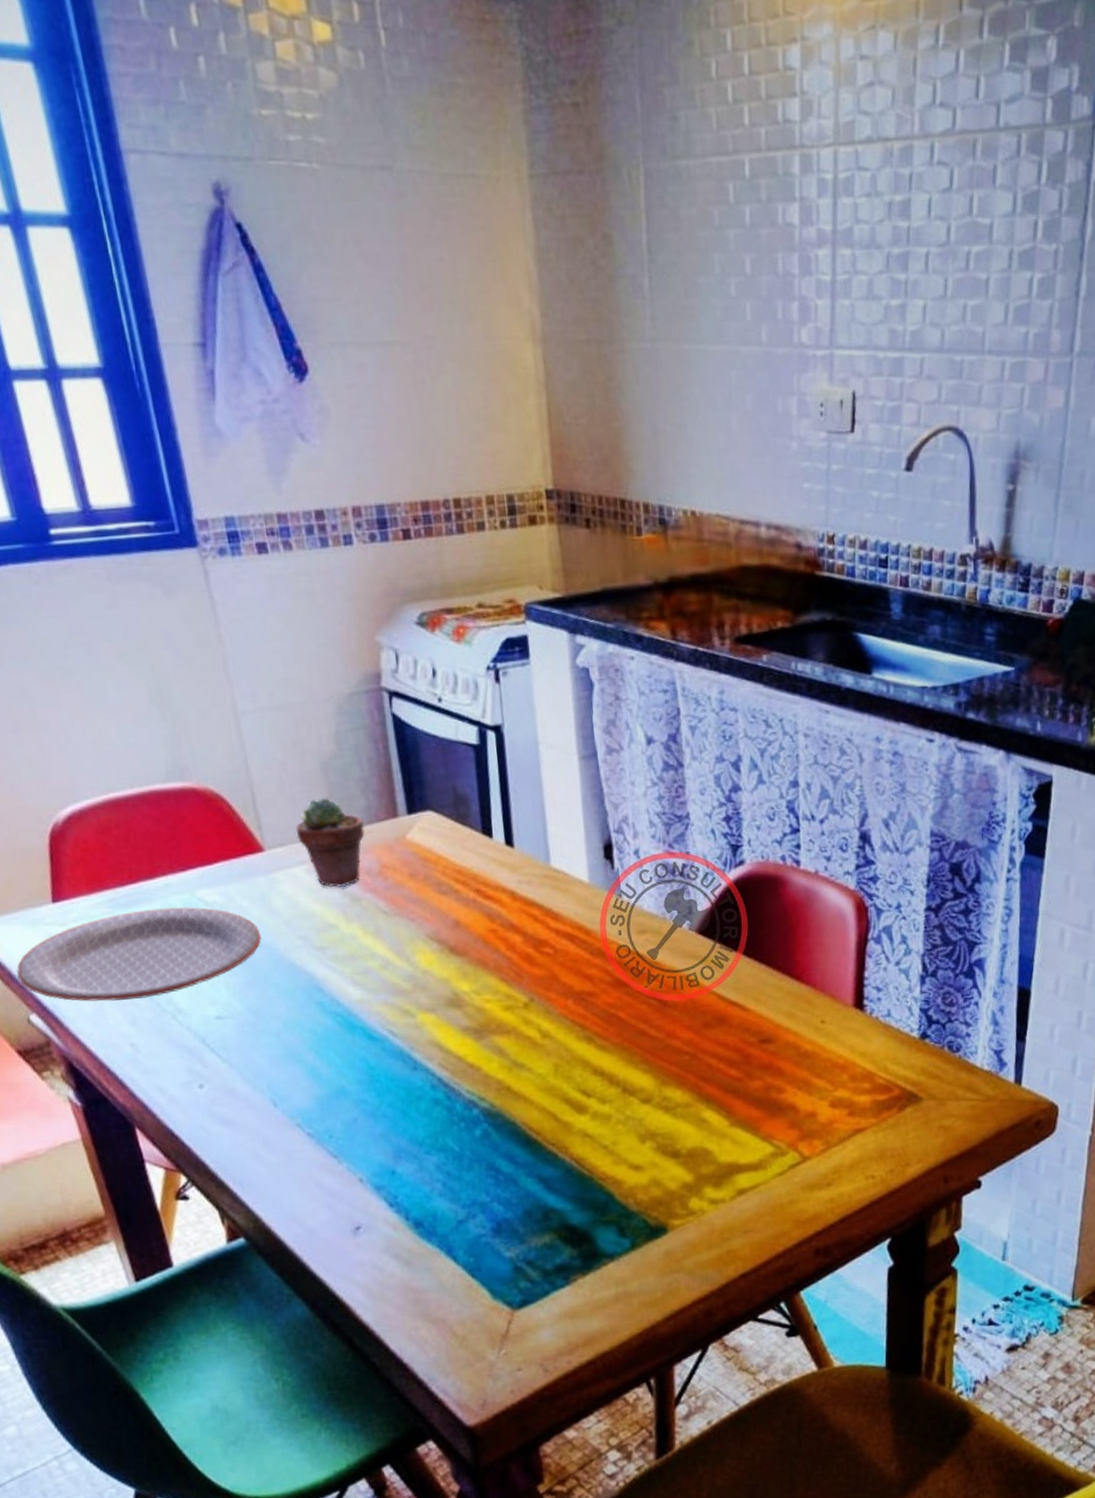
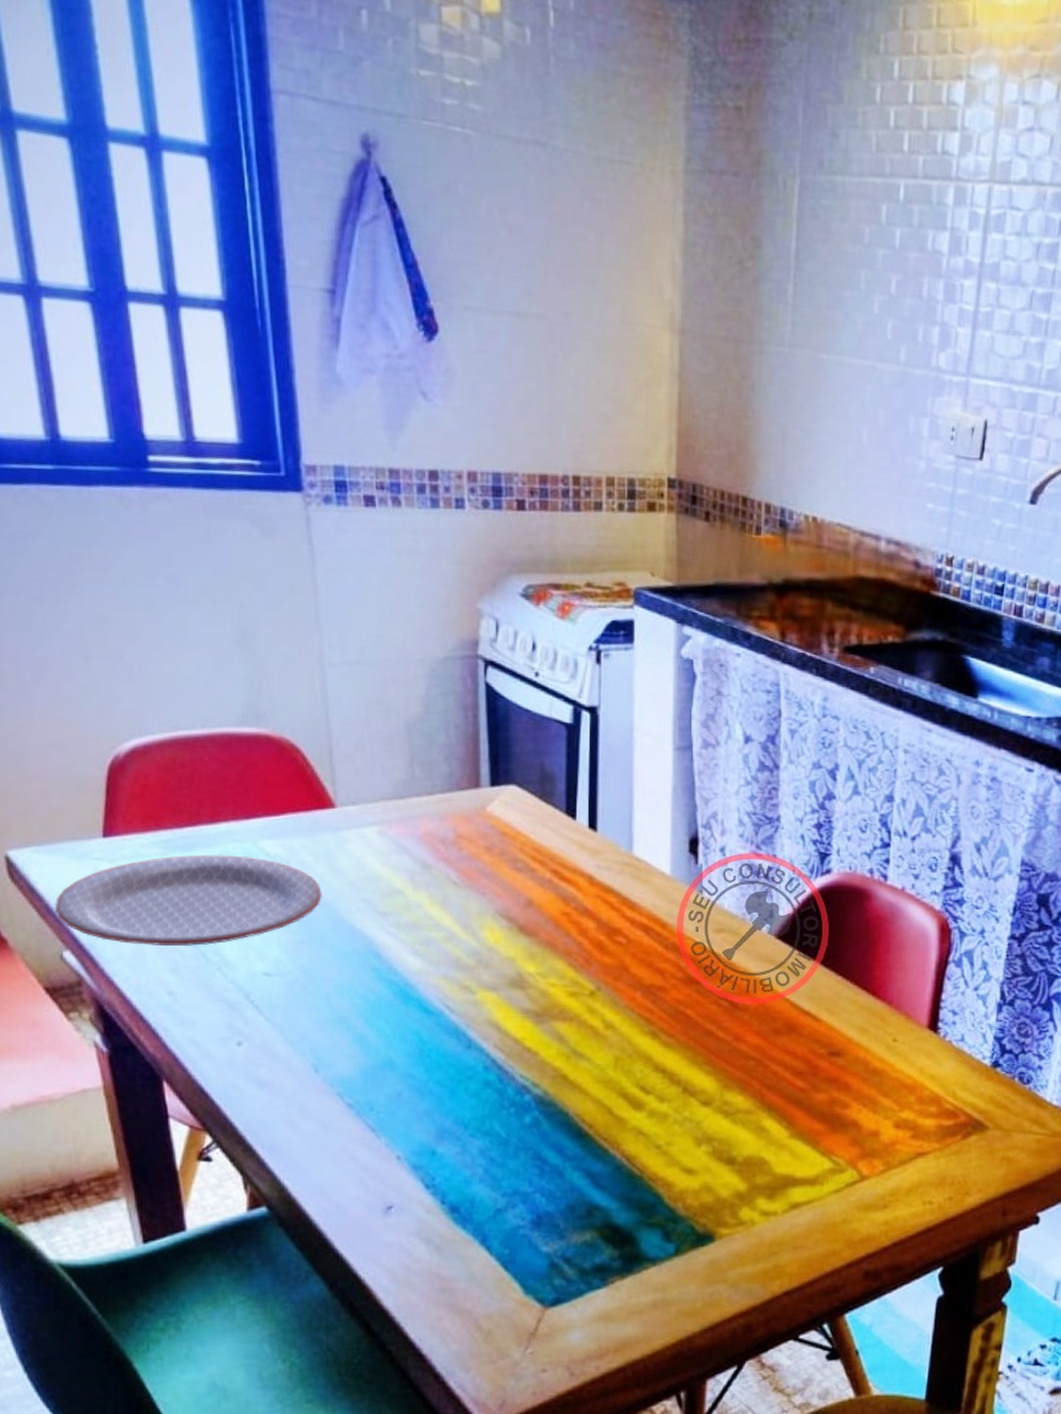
potted succulent: present [295,798,365,888] -> none [371,760,443,853]

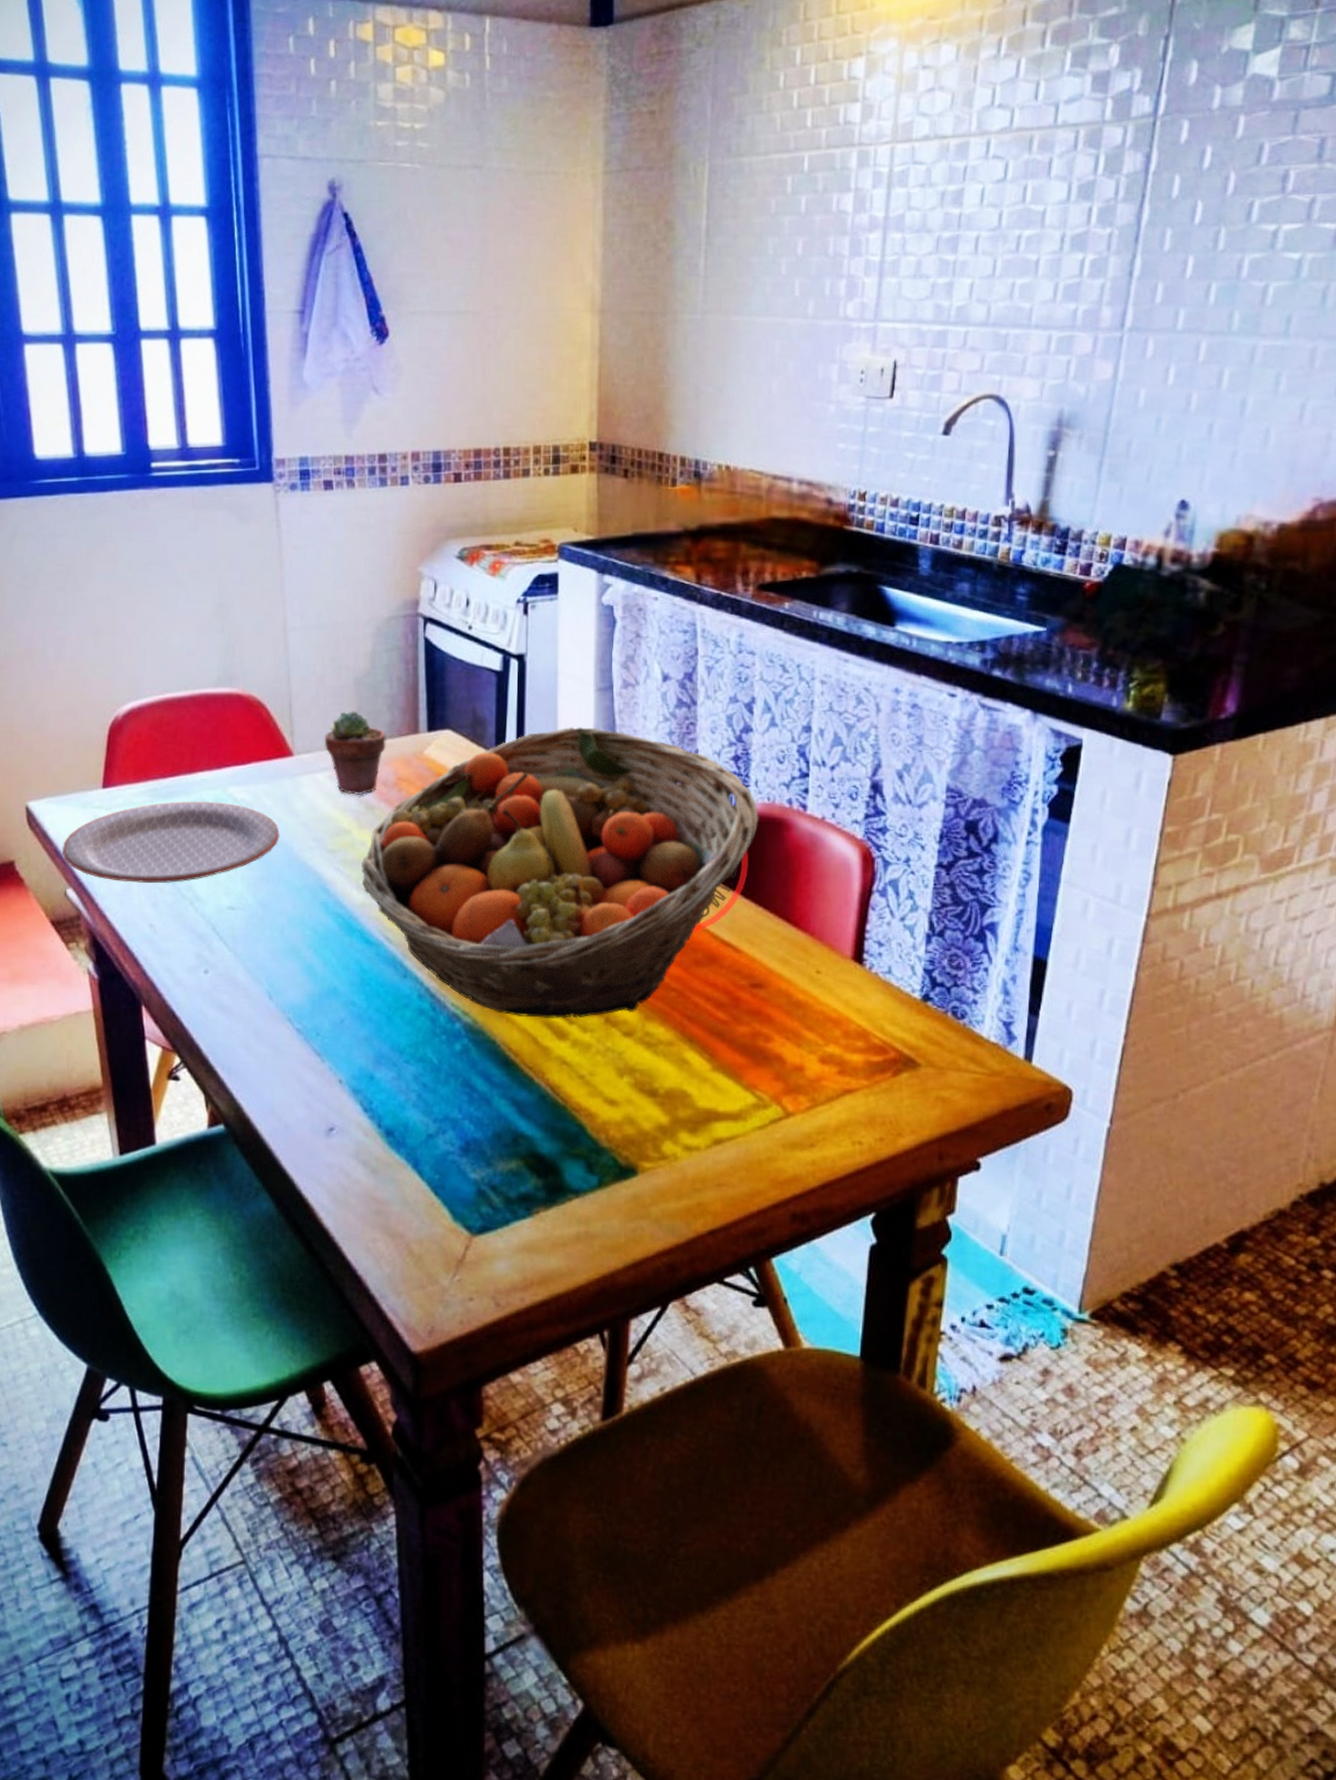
potted succulent: none [371,760,443,853] -> present [324,711,386,795]
fruit basket: none [418,786,841,1089] -> present [361,726,759,1018]

